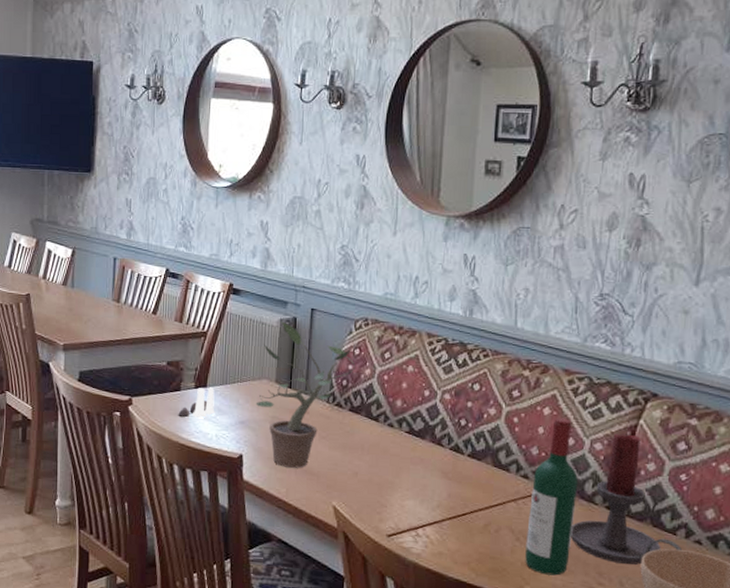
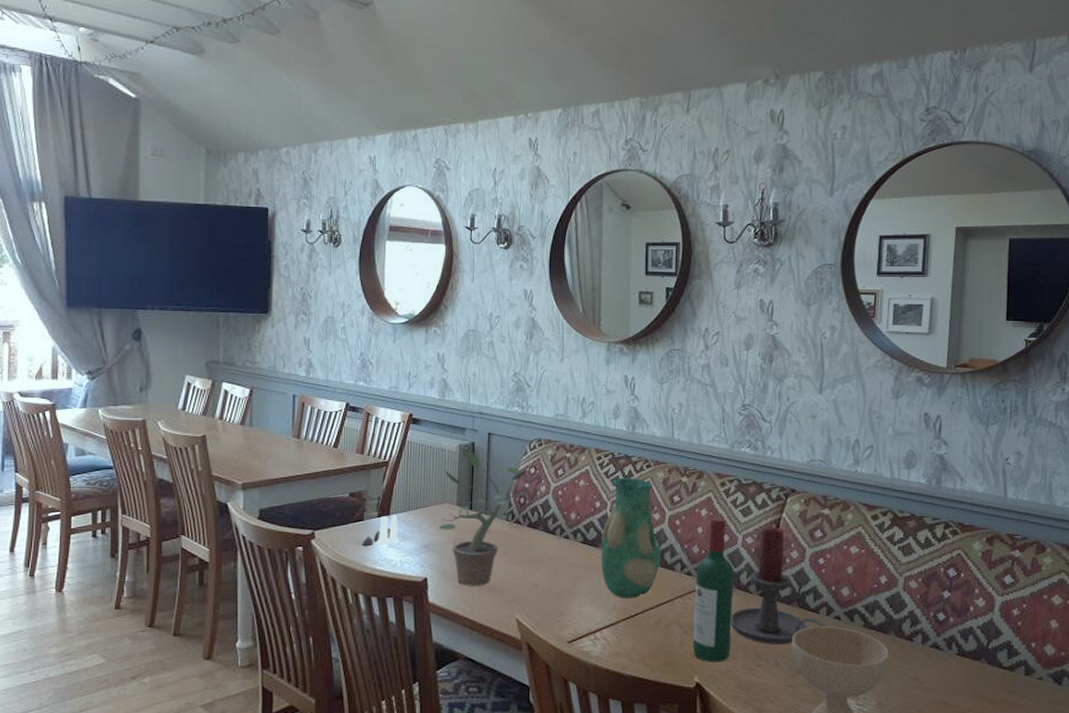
vase: none [426,365,494,498] -> present [600,477,660,599]

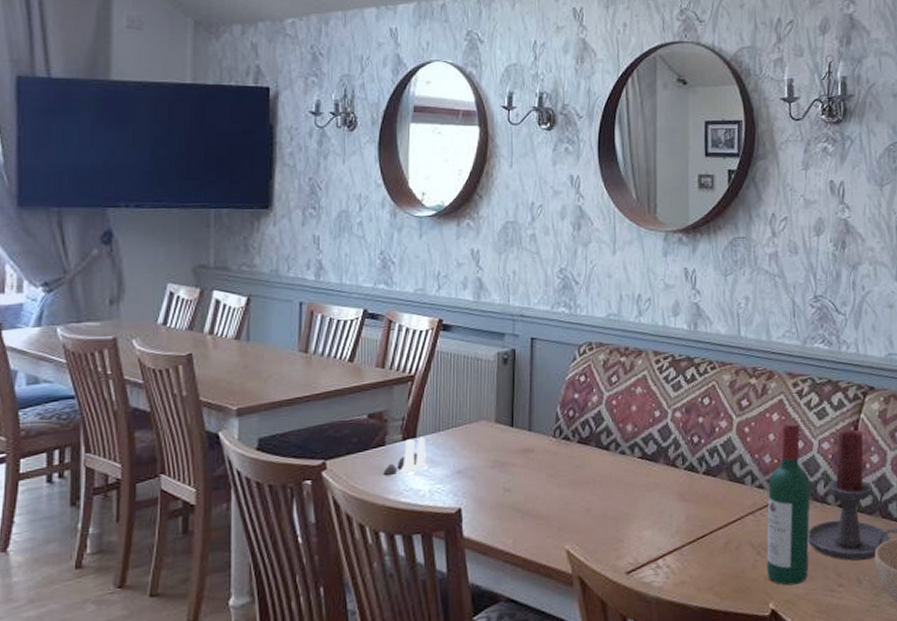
potted plant: present [438,446,531,586] -> none [474,355,581,515]
vase: present [600,477,660,599] -> none [661,381,729,520]

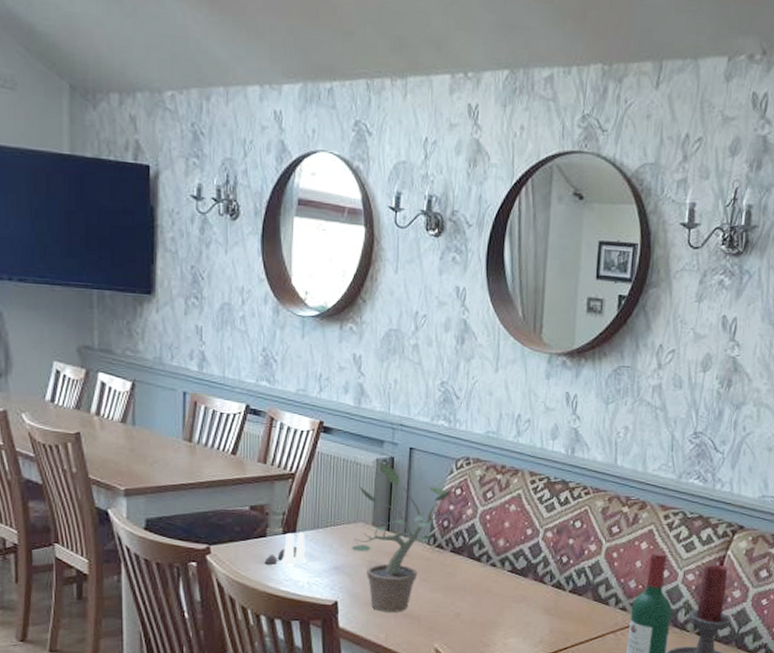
potted plant: none [474,355,581,515] -> present [351,461,457,612]

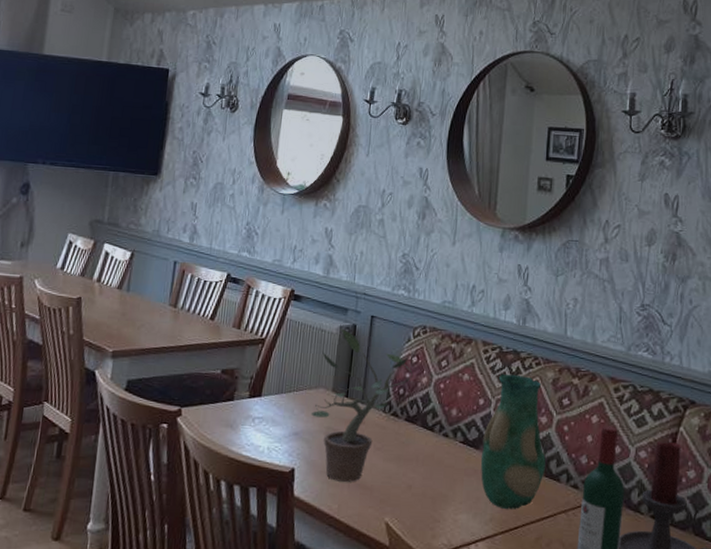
salt and pepper shaker set: present [264,532,306,566] -> none [229,397,269,430]
vase: none [529,503,595,633] -> present [480,373,546,510]

